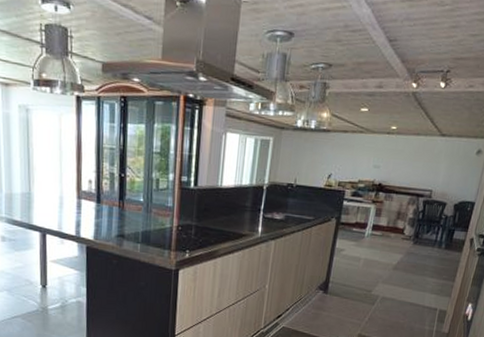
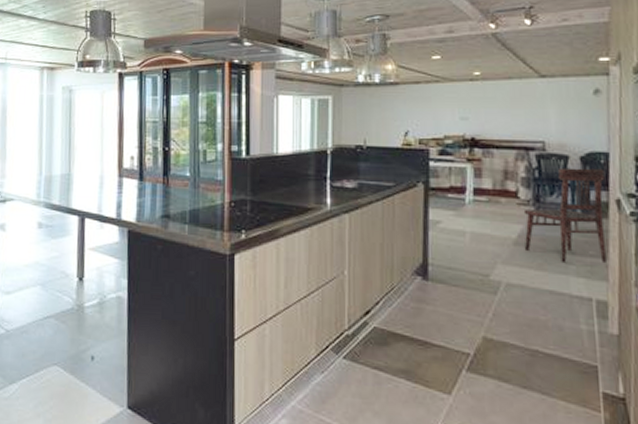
dining chair: none [400,212,468,285] -> present [523,167,608,264]

